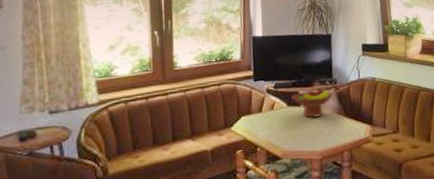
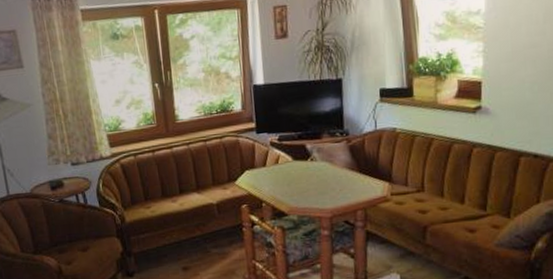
fruit bowl: present [292,87,334,118] -> none [297,139,345,173]

